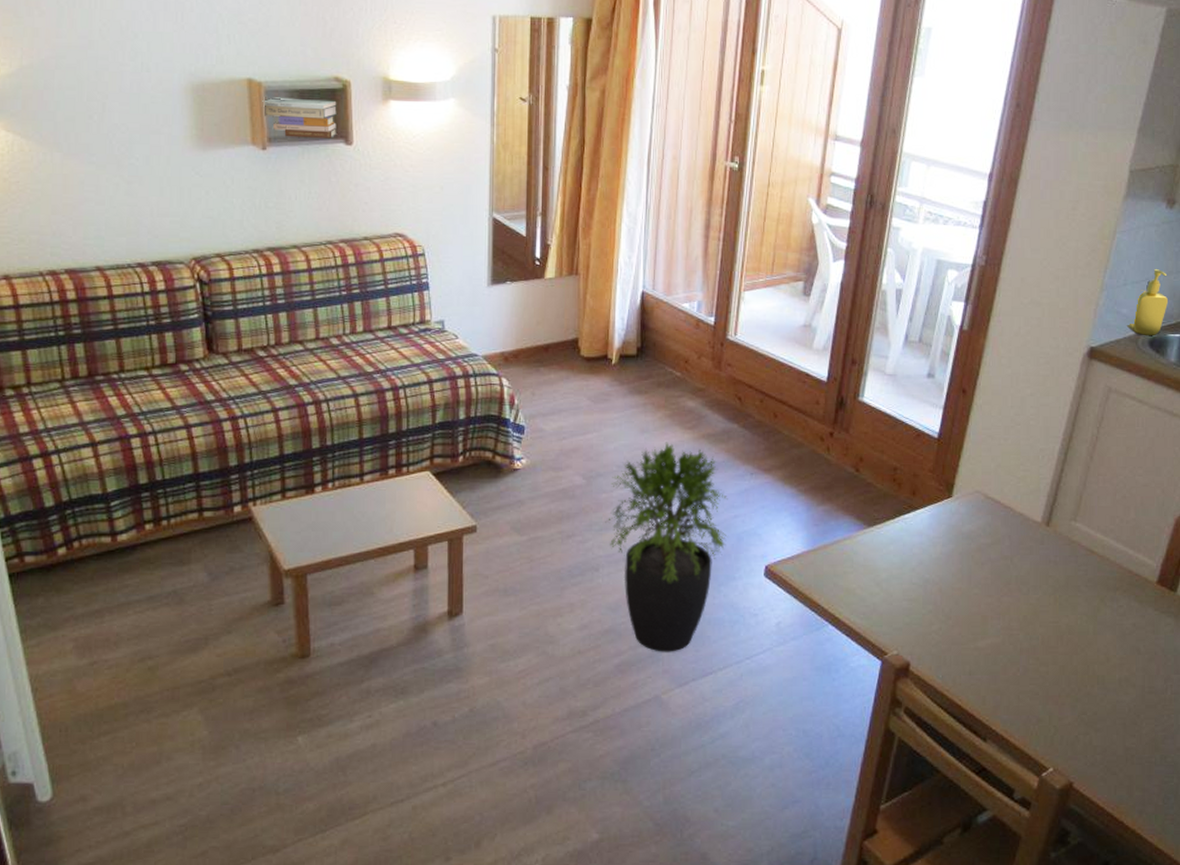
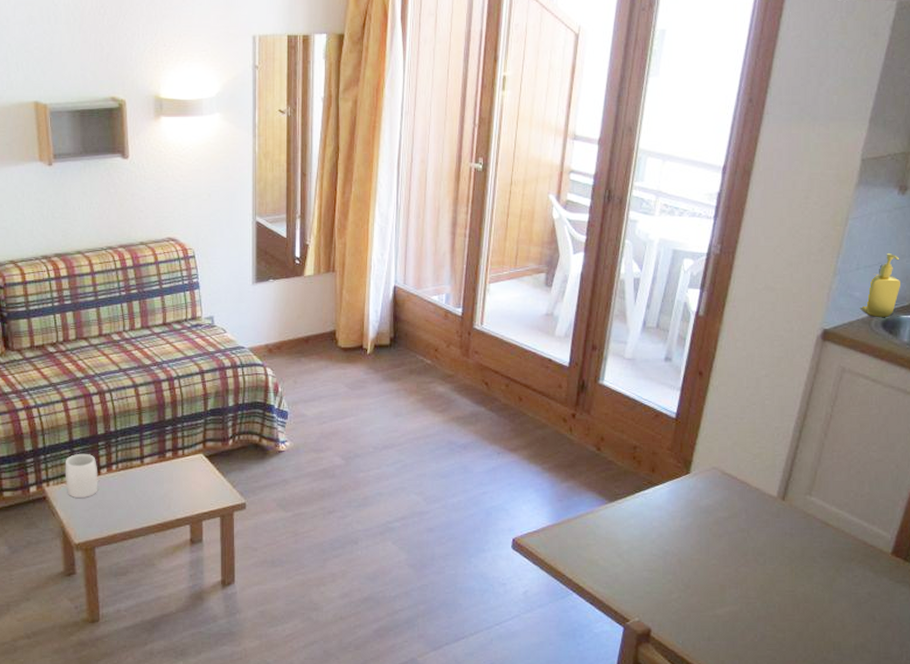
books: present [262,97,337,138] -> none [48,117,114,153]
mug: none [274,469,312,520] -> present [65,453,98,499]
potted plant: present [605,442,728,652] -> none [363,425,477,619]

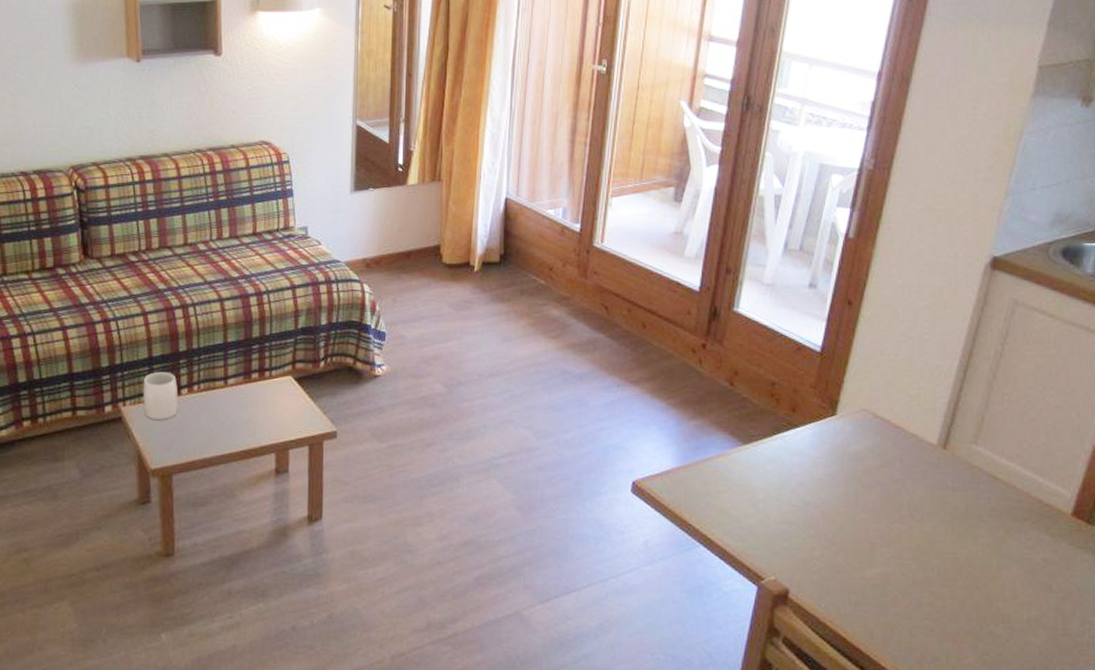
soap dispenser: present [859,254,901,318] -> none [1035,173,1085,246]

